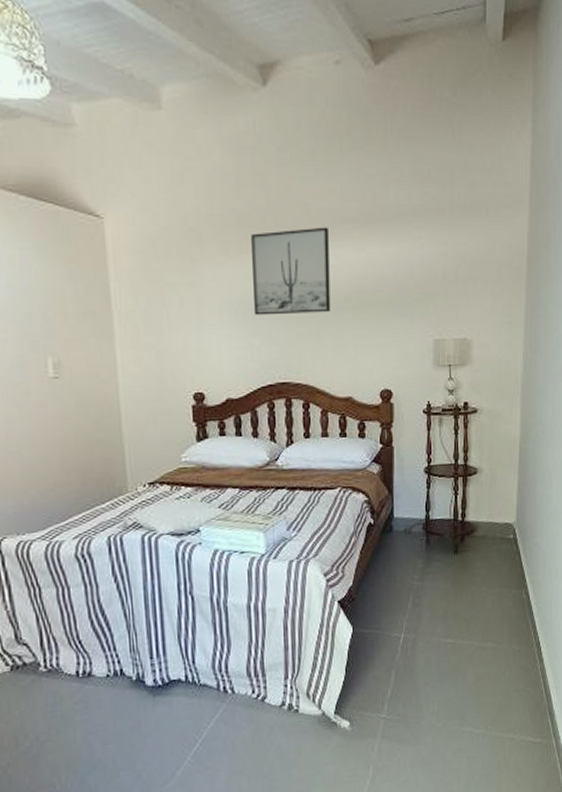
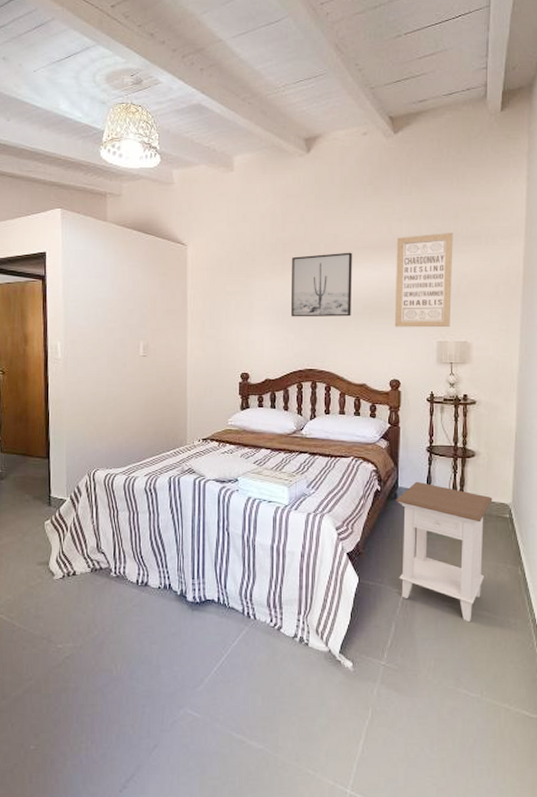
wall art: none [382,201,450,324] -> present [394,233,453,328]
nightstand: none [392,508,496,657] -> present [396,481,493,622]

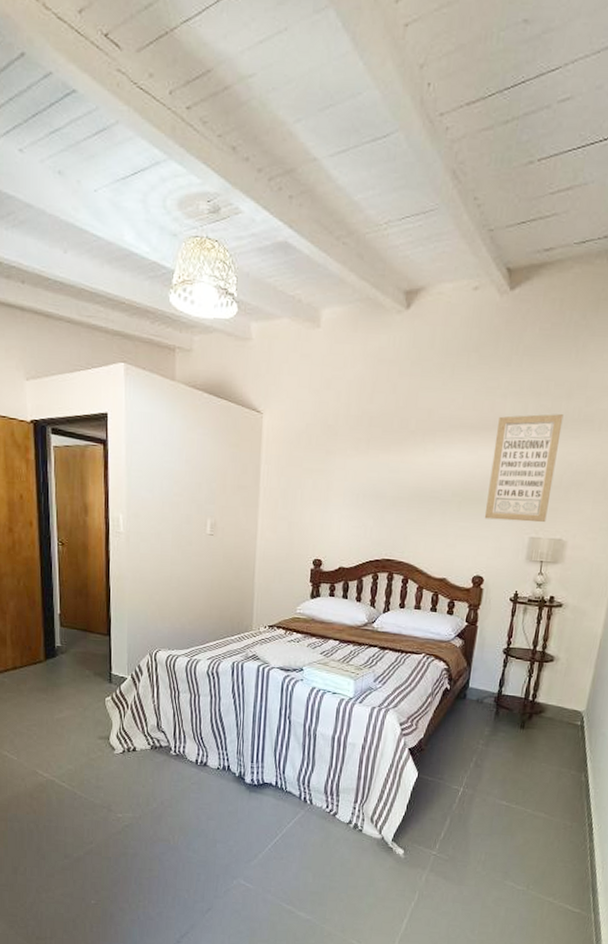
wall art: present [291,252,352,317] -> none [372,430,446,504]
nightstand: present [396,481,493,622] -> none [459,682,566,822]

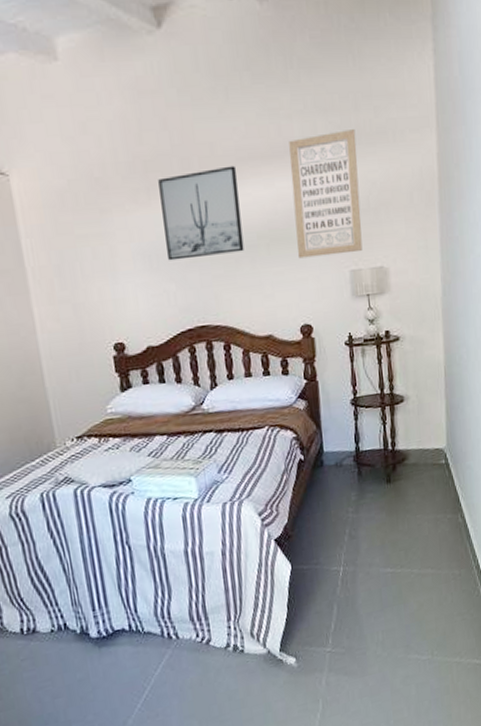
wall art: none [372,430,446,504] -> present [158,165,244,261]

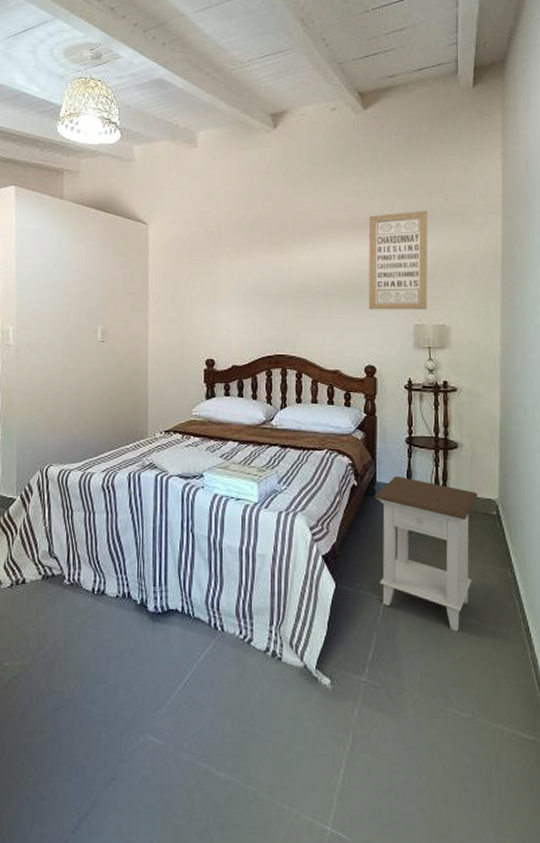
wall art: present [158,165,244,261] -> none [259,231,323,300]
nightstand: none [323,441,427,585] -> present [374,475,478,632]

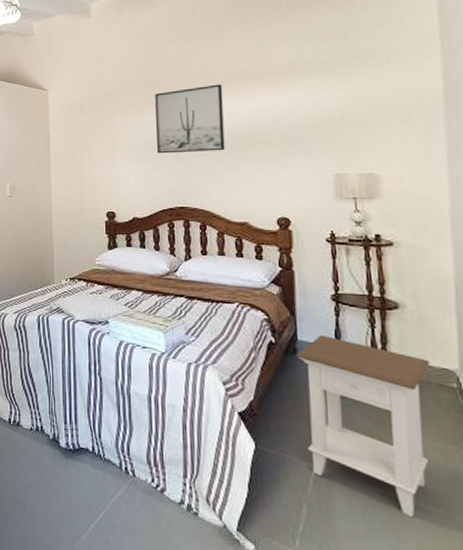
wall art: none [259,231,323,300] -> present [155,84,225,154]
wall art: present [368,211,428,310] -> none [274,54,349,160]

